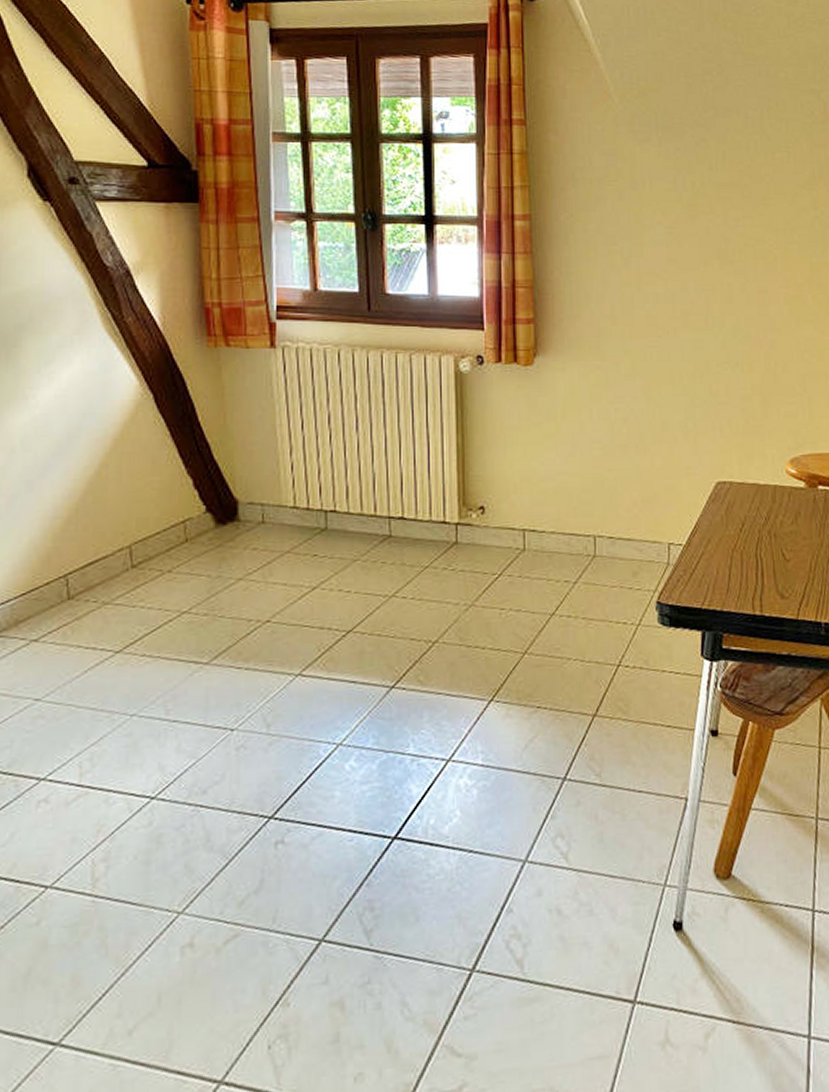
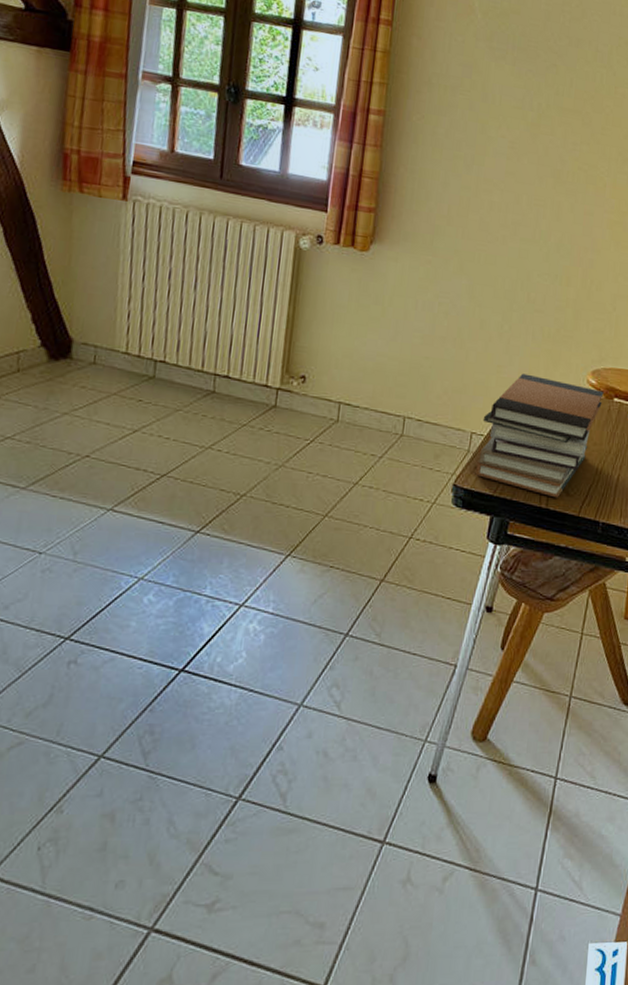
book stack: none [678,472,807,603] -> present [475,373,604,498]

